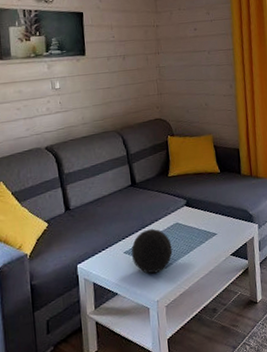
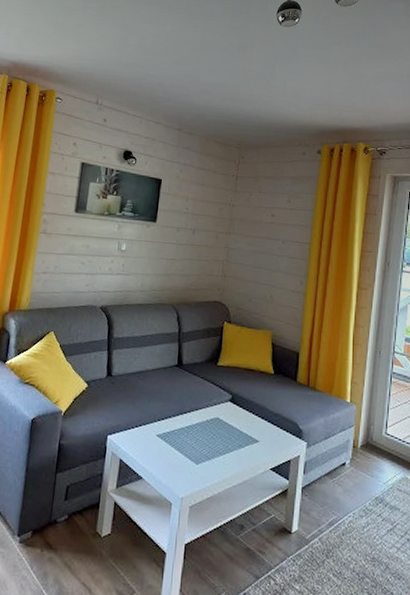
decorative orb: present [131,228,173,274] -> none [164,416,208,467]

